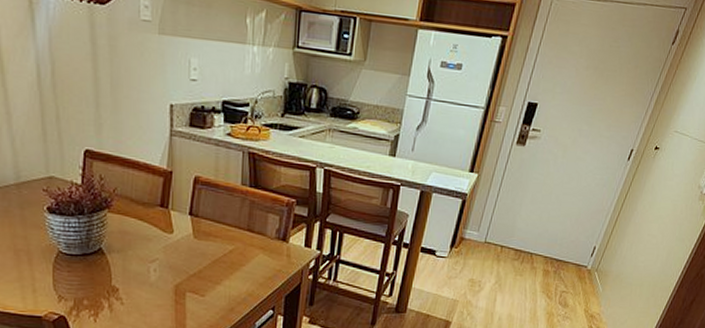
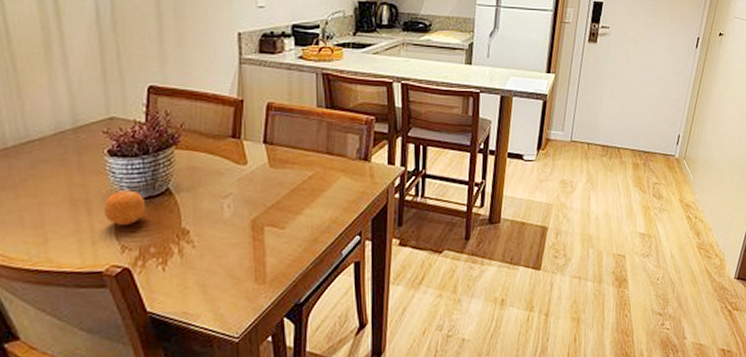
fruit: none [42,246,81,279] -> present [103,190,146,226]

